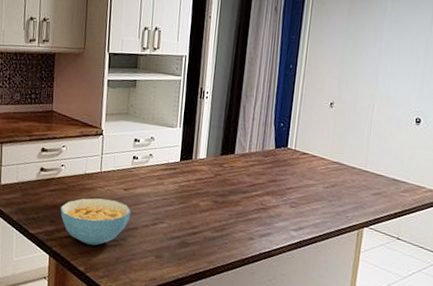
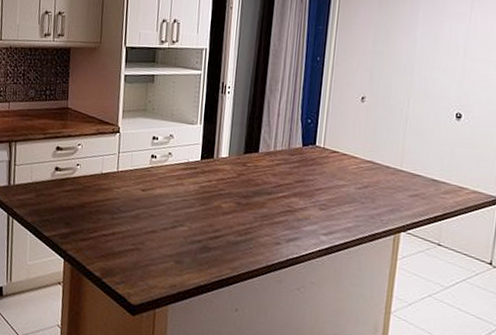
cereal bowl: present [60,198,131,246] -> none [76,199,149,250]

